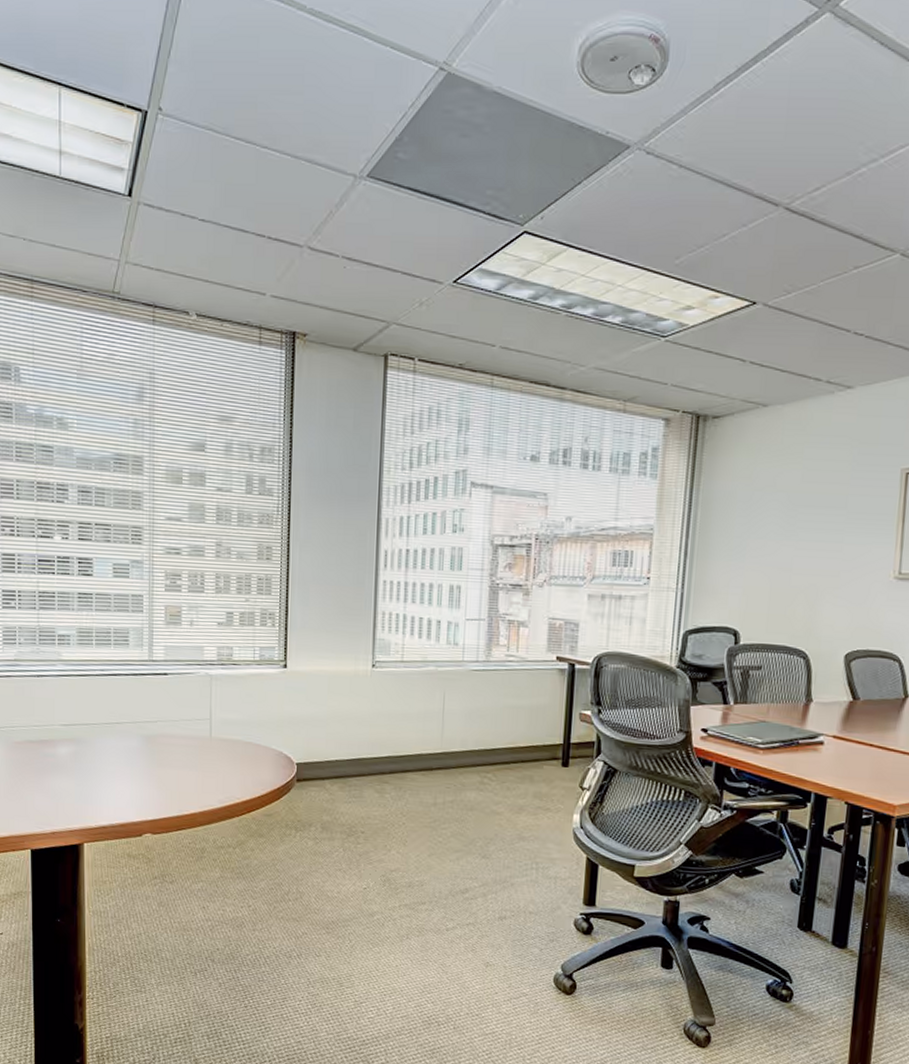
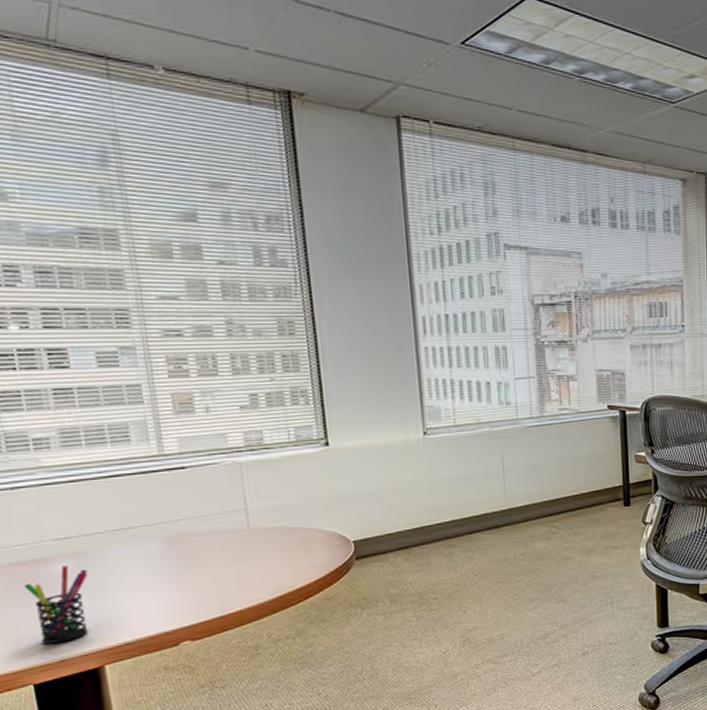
pen holder: none [36,749,83,817] -> present [24,565,89,644]

